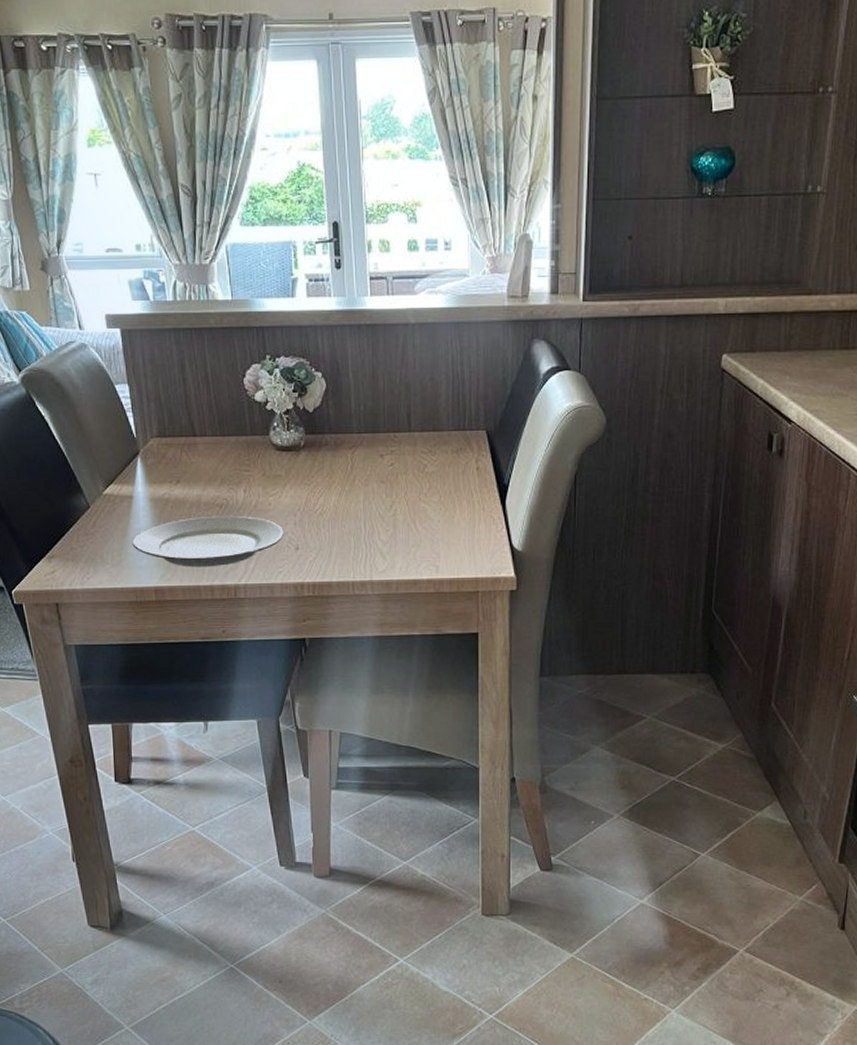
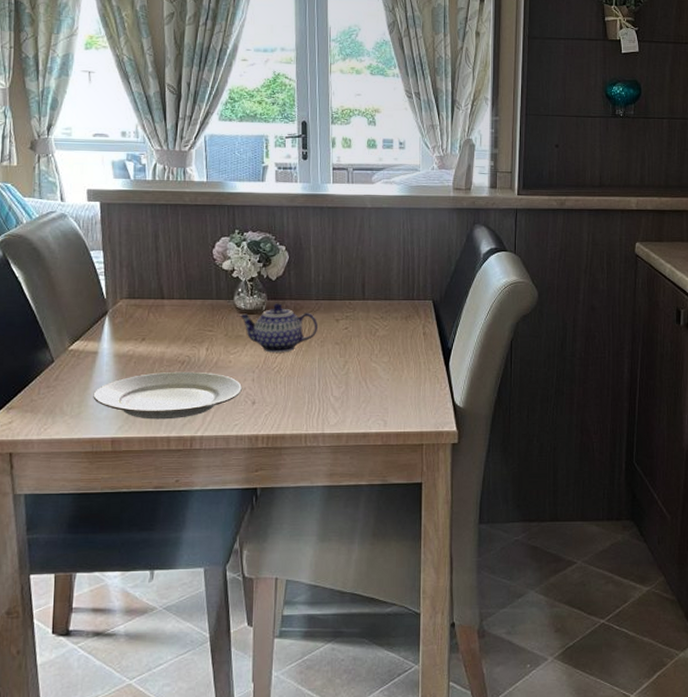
teapot: none [276,438,362,494] -> present [239,303,319,353]

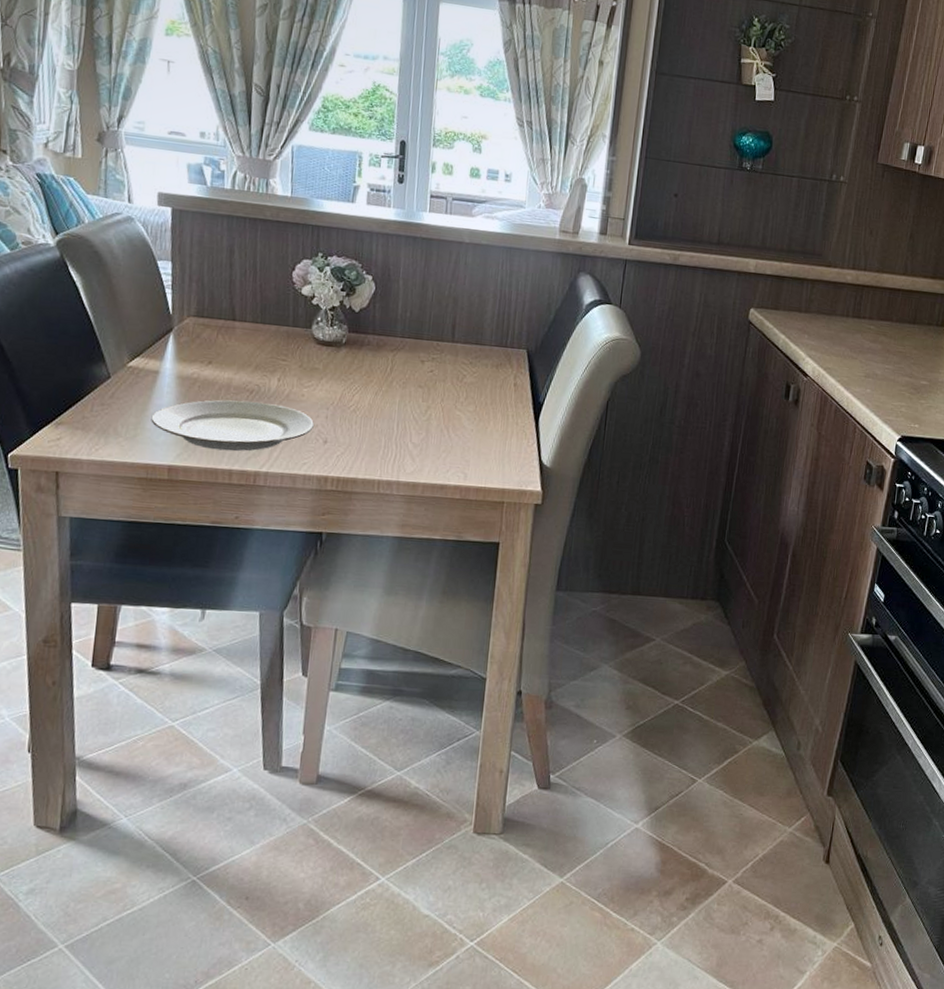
teapot: present [239,303,319,353] -> none [316,337,402,391]

